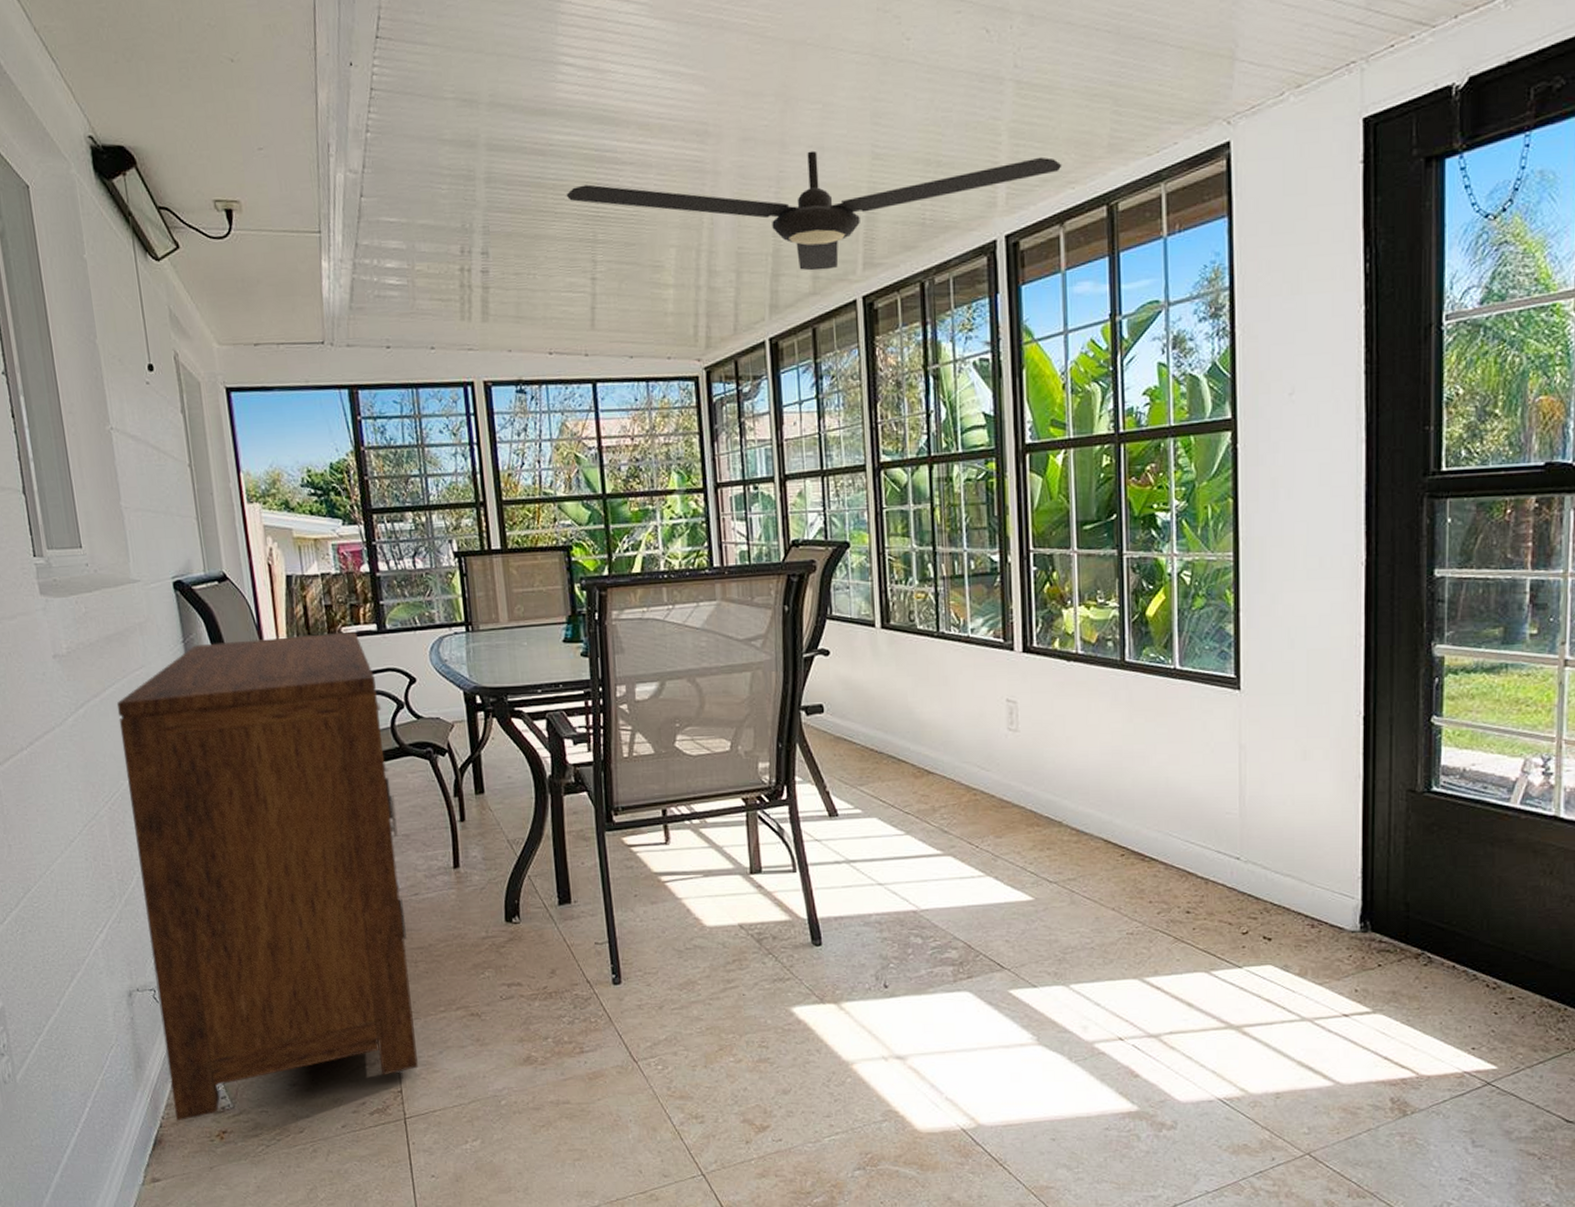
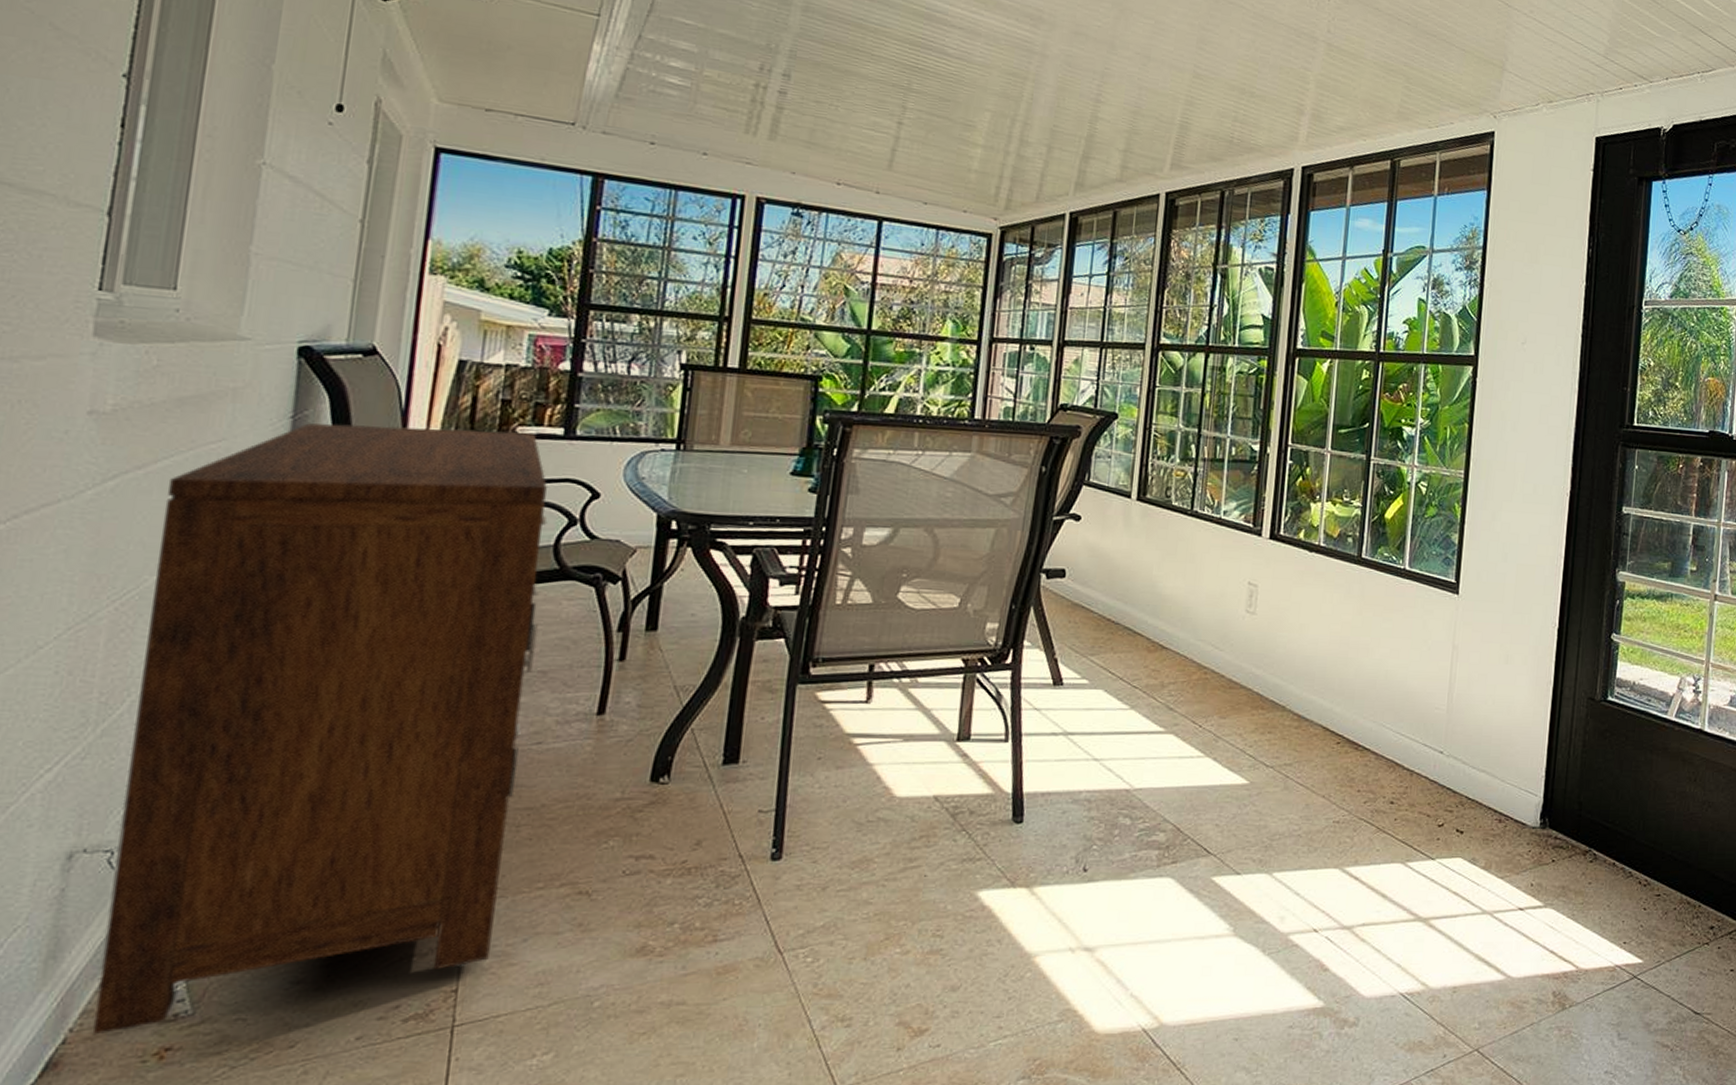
ceiling fan: present [566,150,1062,271] -> none [886,36,1358,163]

